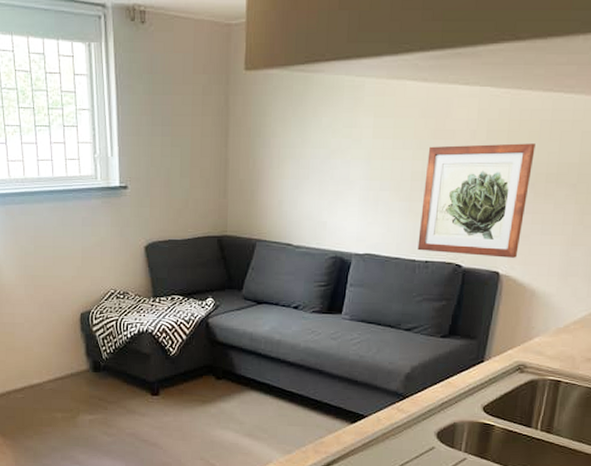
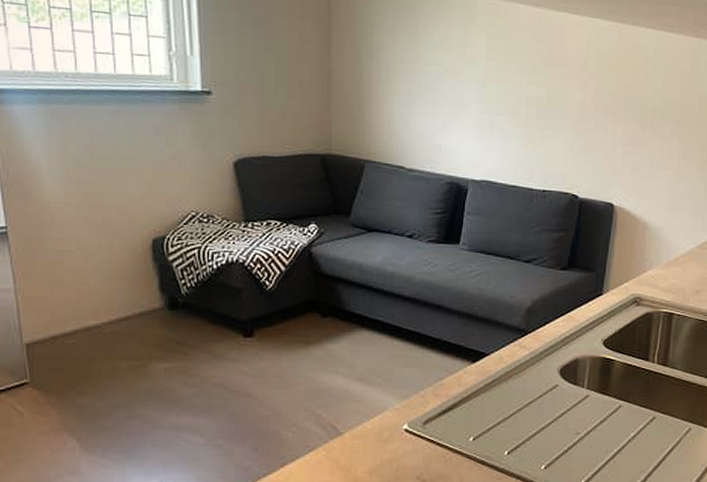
wall art: present [417,143,536,258] -> none [535,73,642,190]

